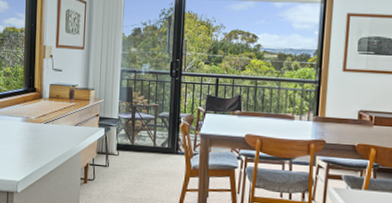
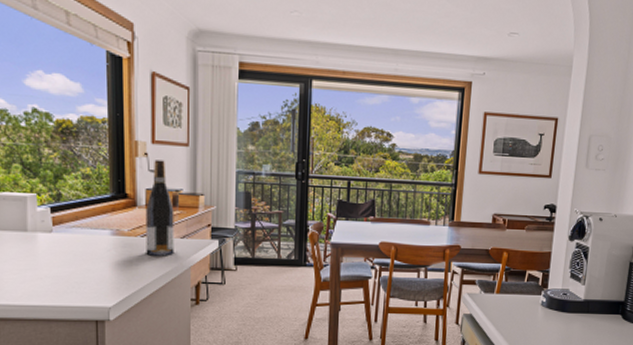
wine bottle: none [47,60,71,141] -> present [145,160,174,256]

